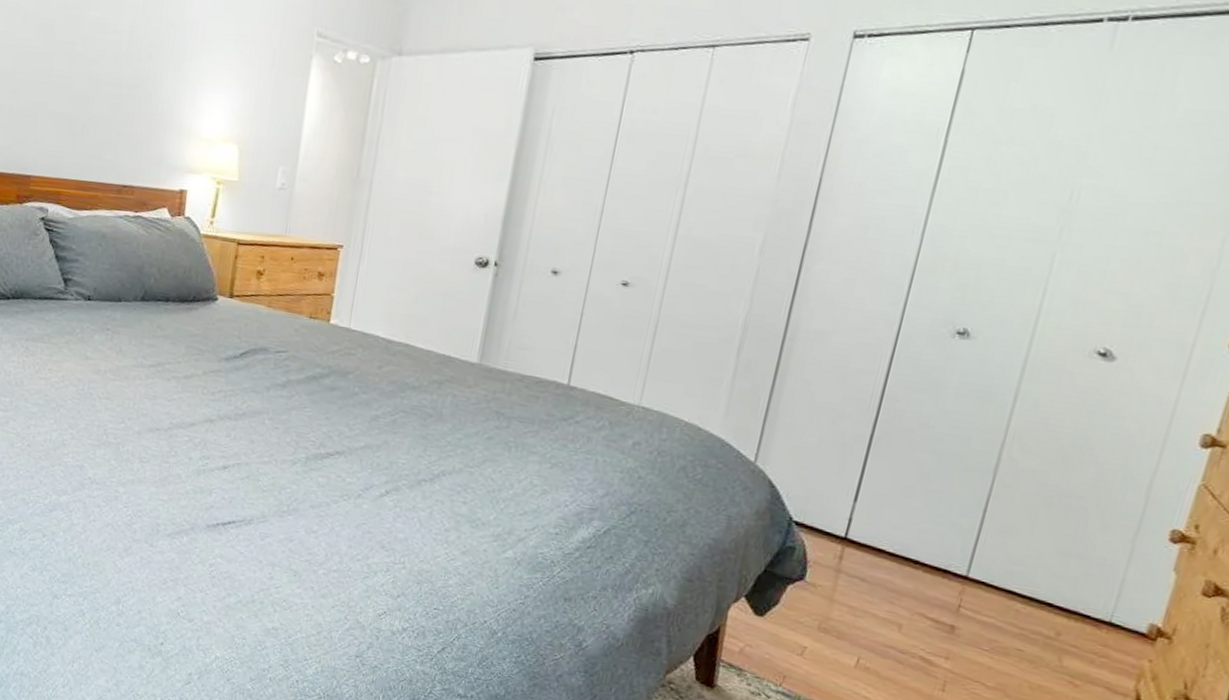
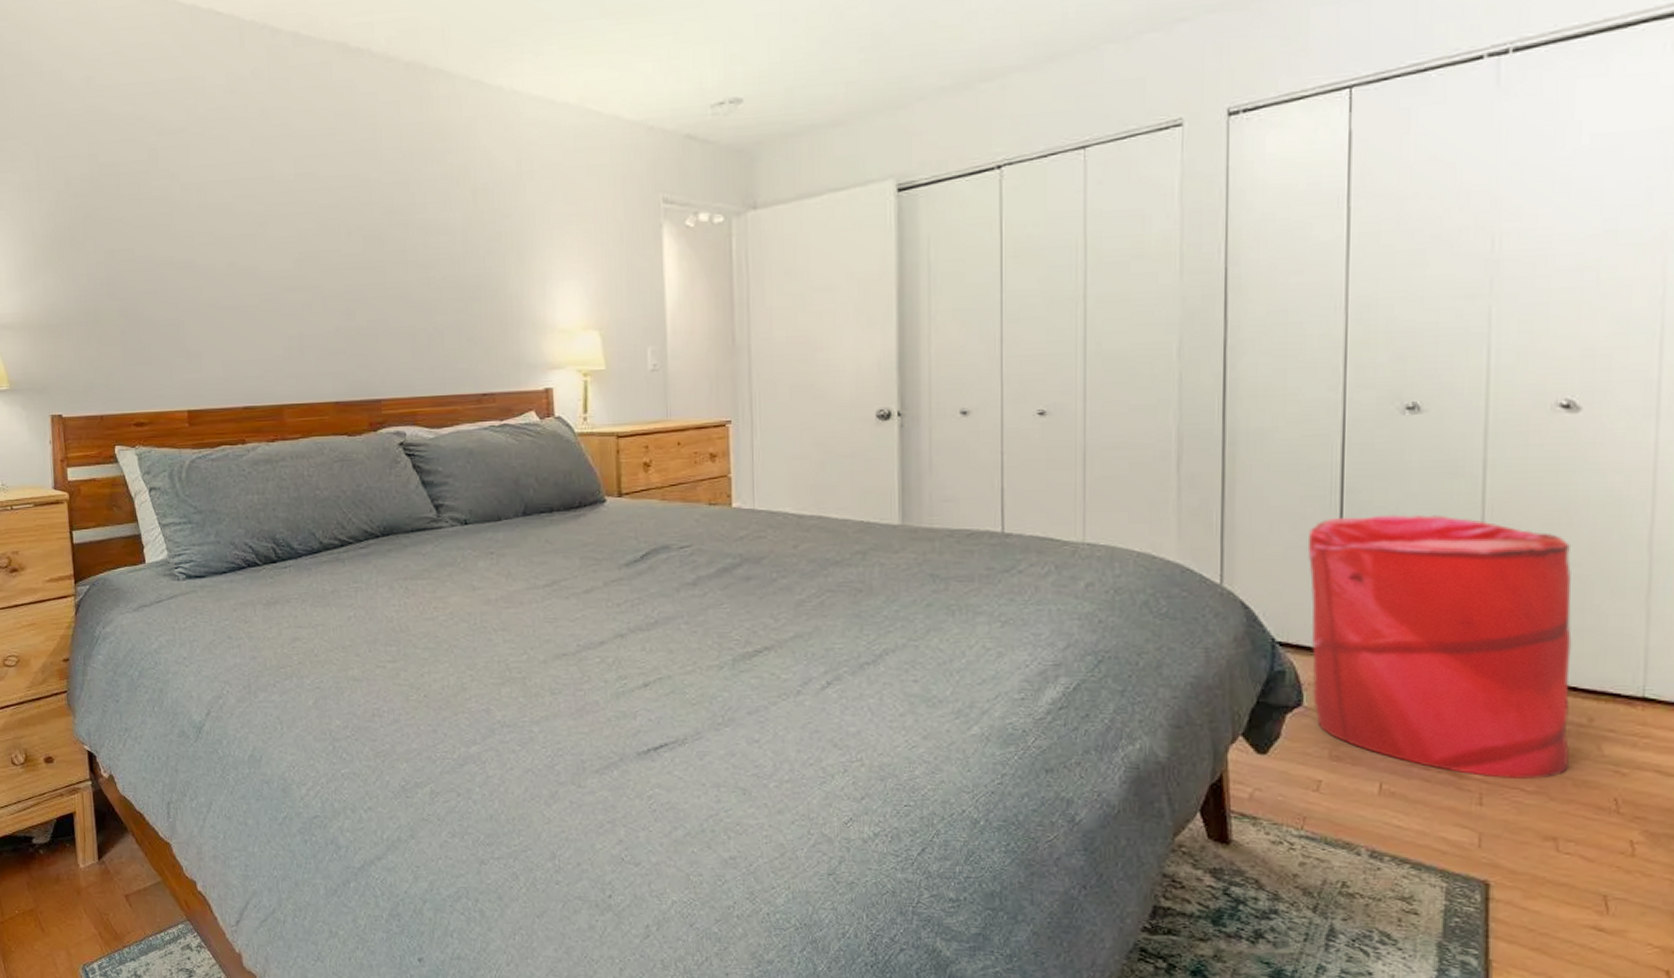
laundry hamper: none [814,420,1077,678] -> present [1307,514,1572,779]

